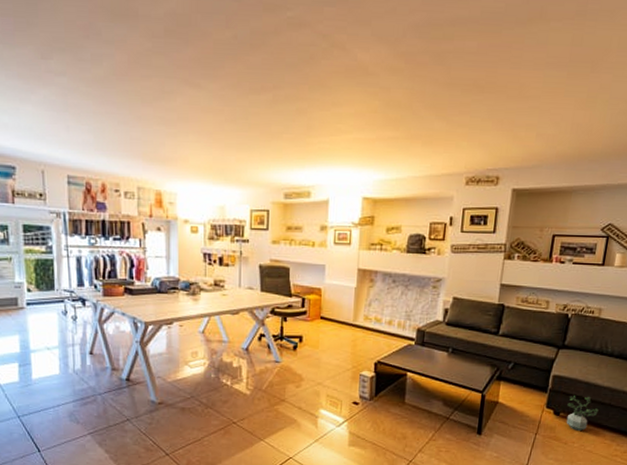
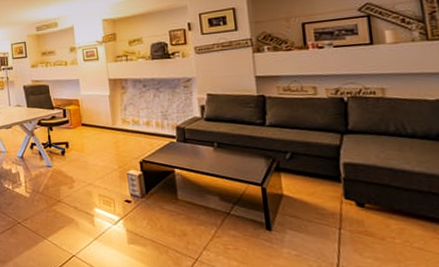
potted plant: present [566,396,599,432] -> none [371,184,417,225]

